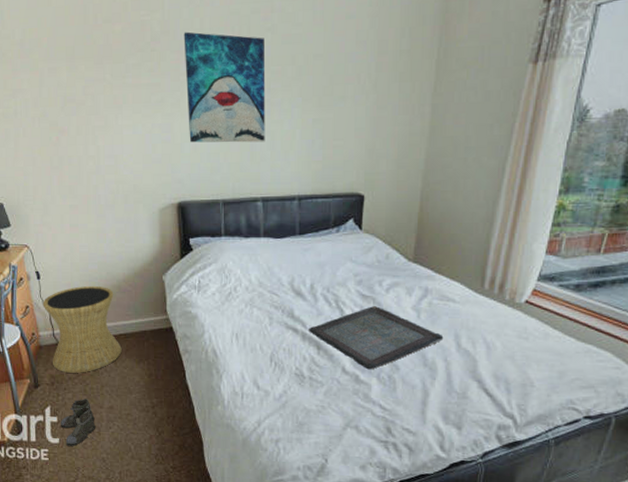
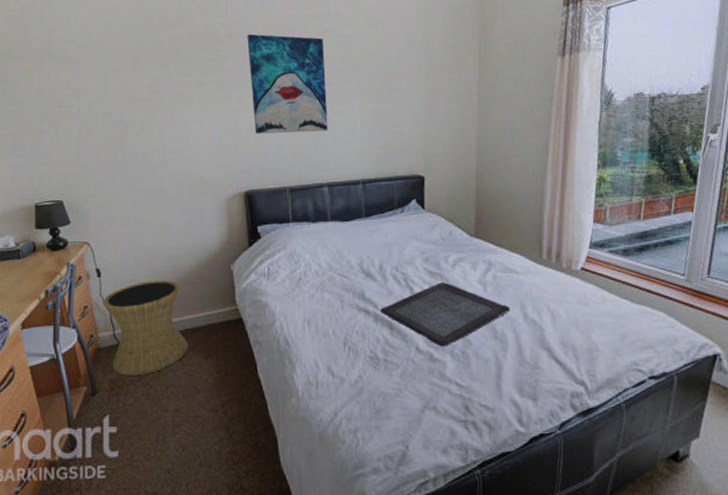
boots: present [61,399,96,446] -> none [121,403,160,459]

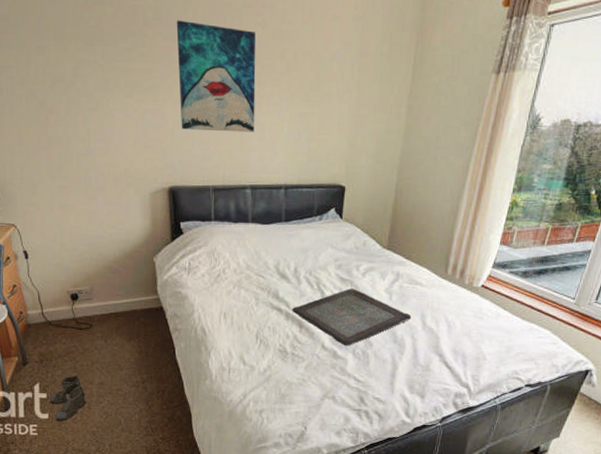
side table: present [103,279,189,376] -> none [31,265,112,351]
boots: none [121,403,160,459] -> present [50,375,86,421]

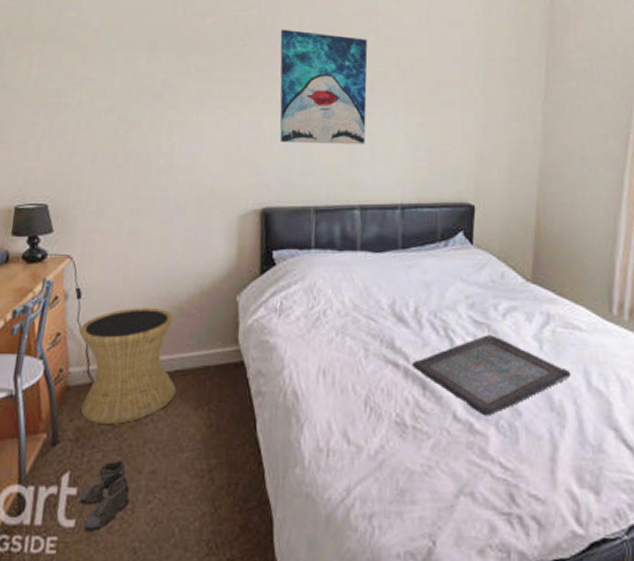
side table: none [31,265,112,351] -> present [79,307,176,424]

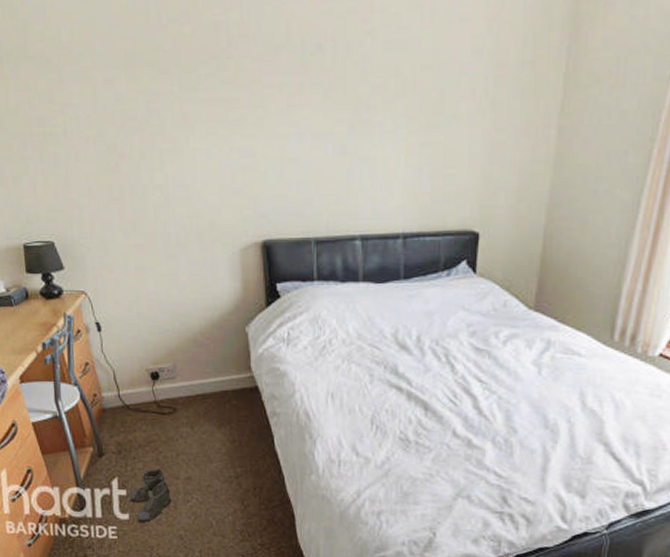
side table: present [79,307,176,424] -> none [105,338,200,440]
wall art: present [280,29,368,145] -> none [266,35,364,171]
serving tray: present [412,333,571,416] -> none [415,359,567,433]

